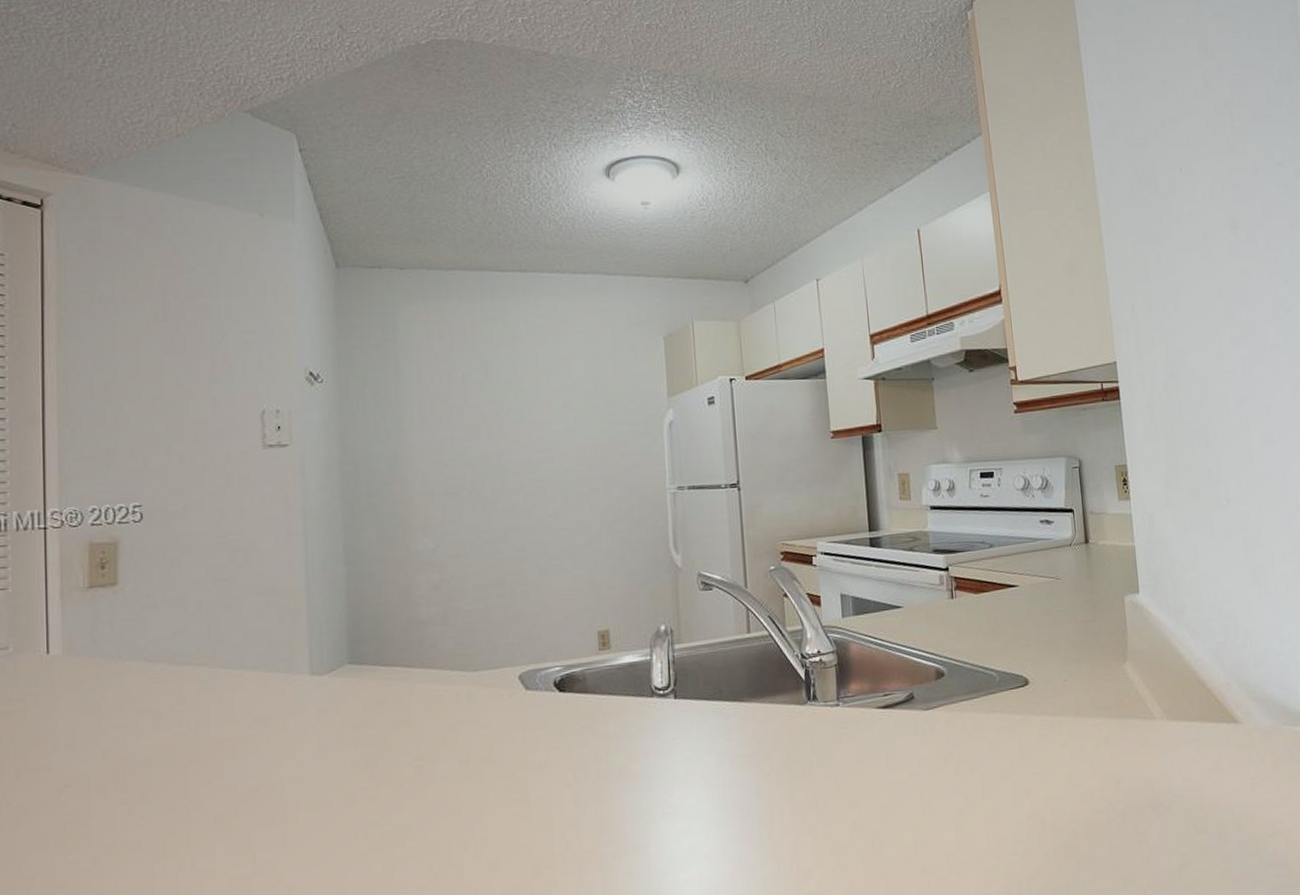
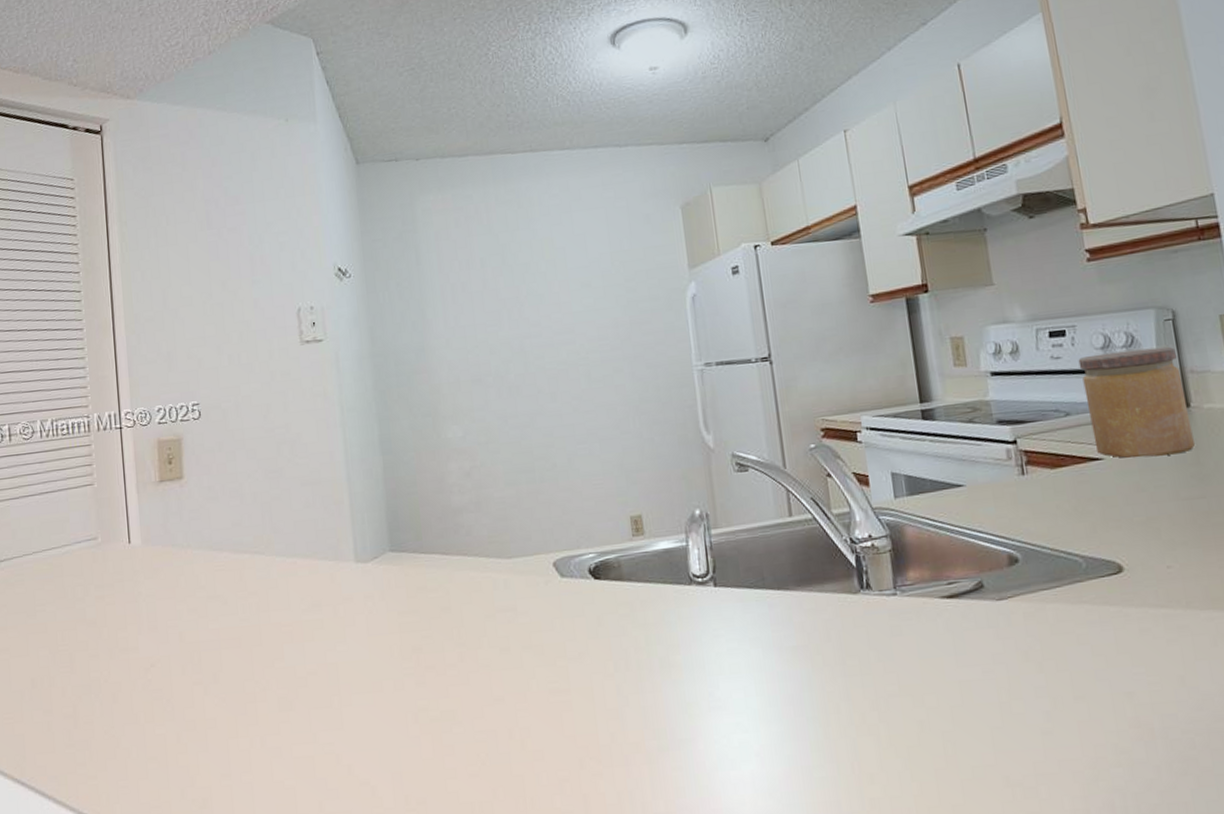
jar: none [1002,490,1090,586] -> present [1078,346,1195,458]

